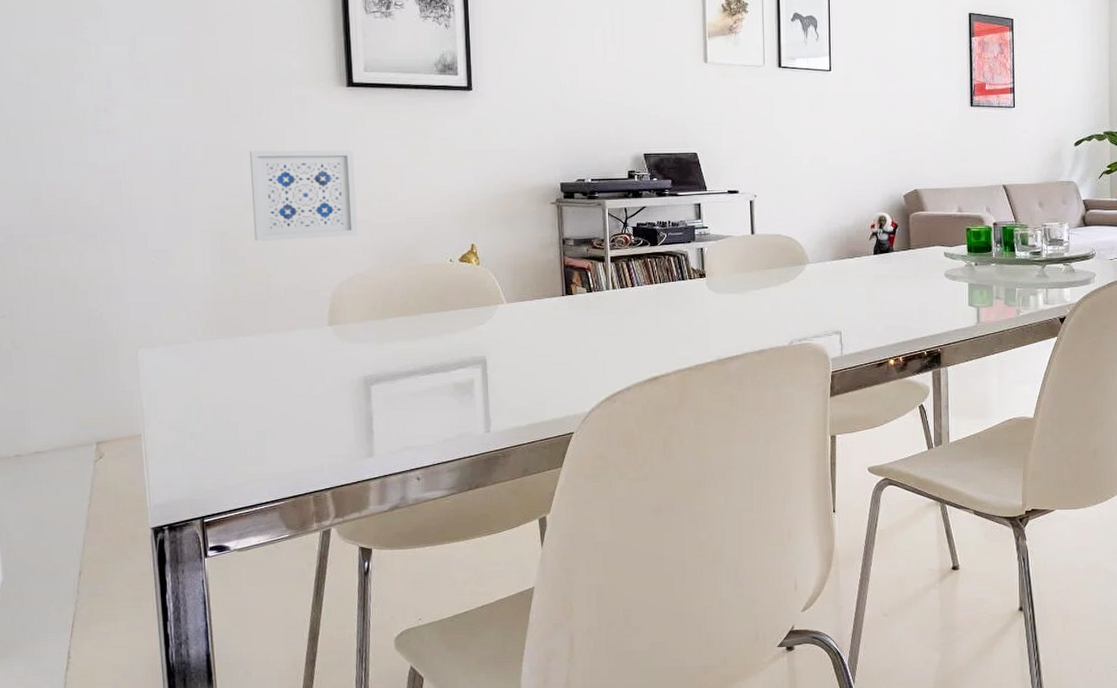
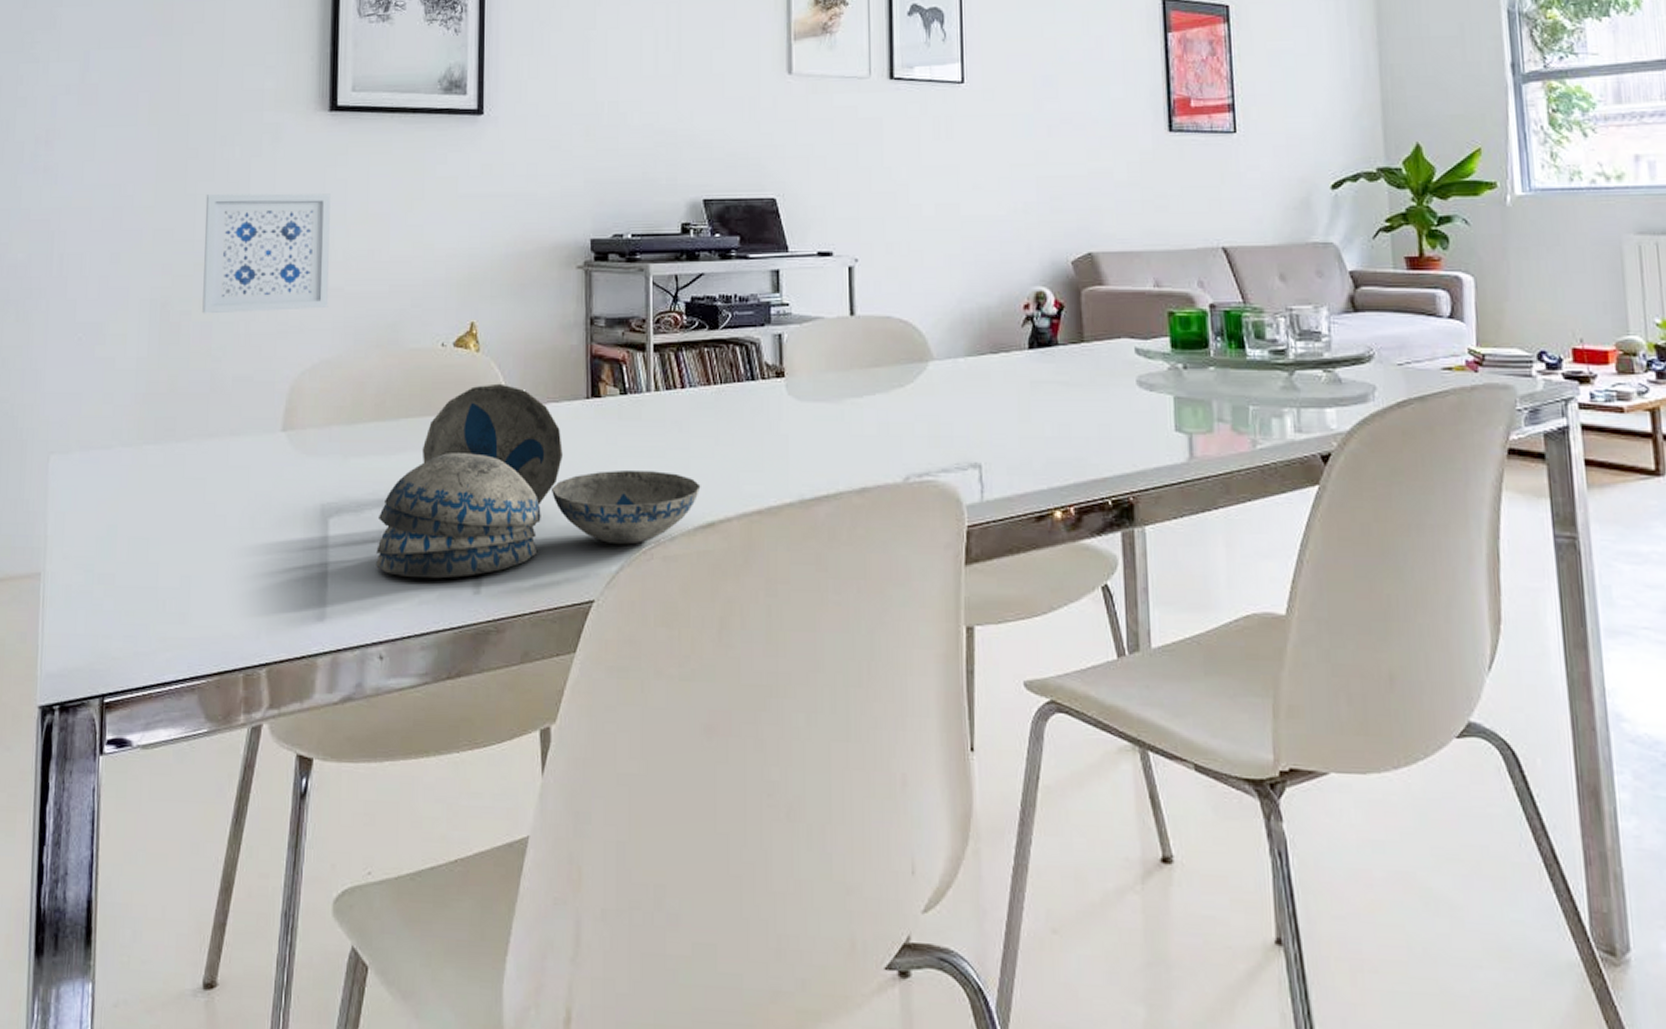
decorative bowl: none [409,287,648,424] -> present [376,383,701,579]

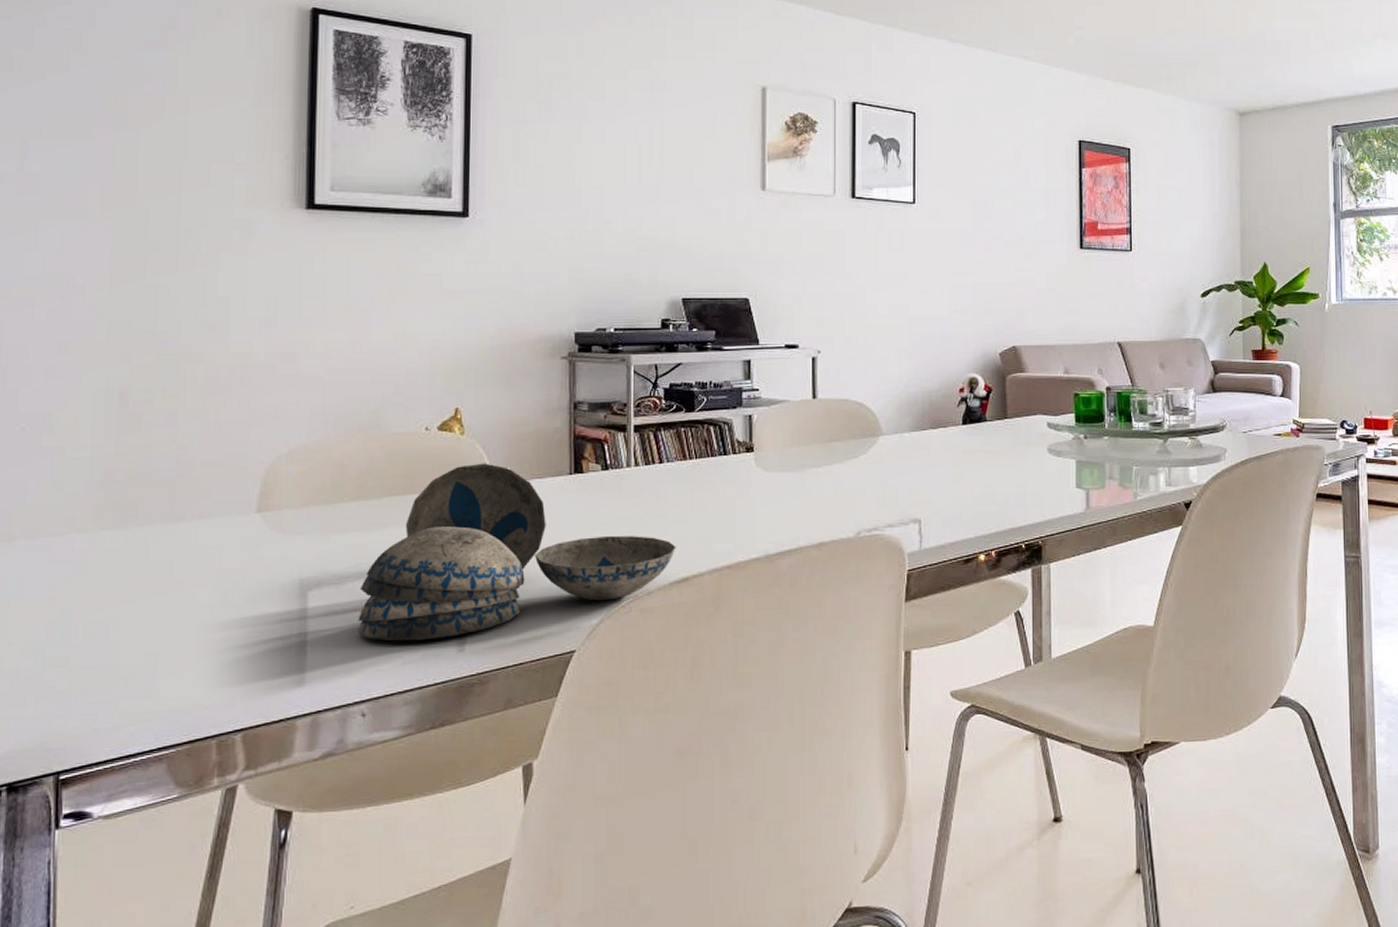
wall art: present [202,193,331,314] -> none [166,287,308,403]

